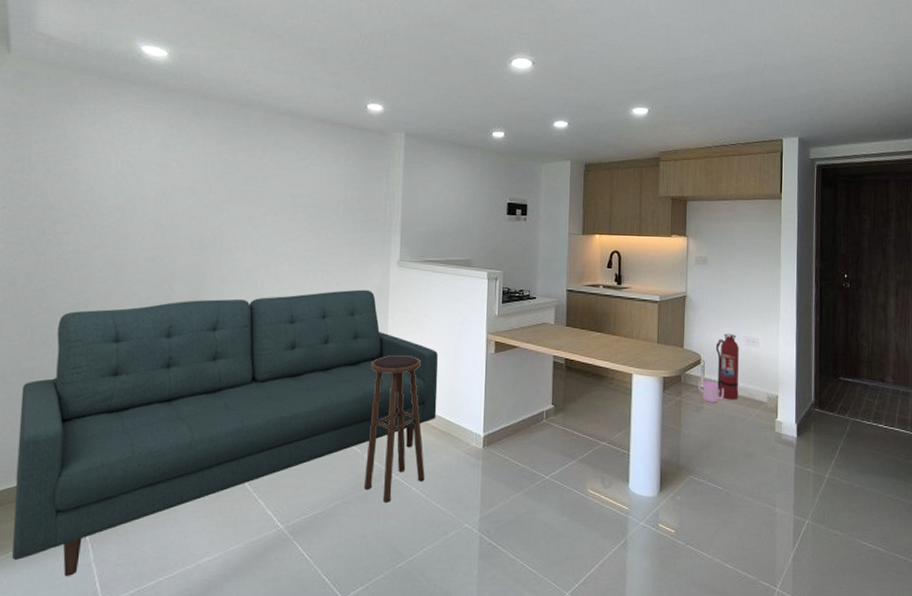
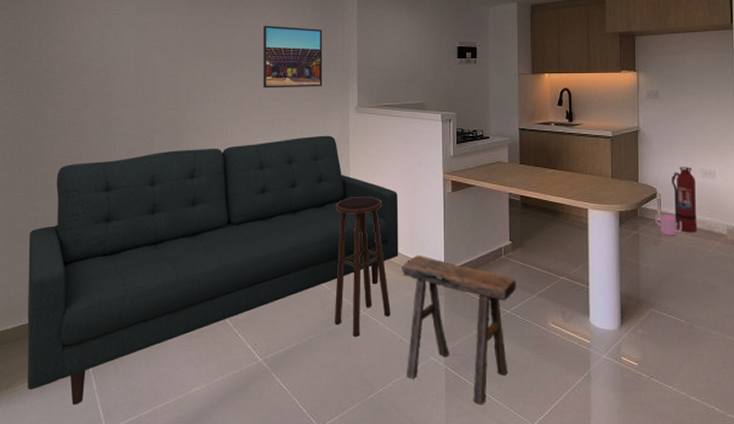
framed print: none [298,170,366,238] -> present [263,25,323,89]
stool: none [438,417,558,574] -> present [401,254,517,405]

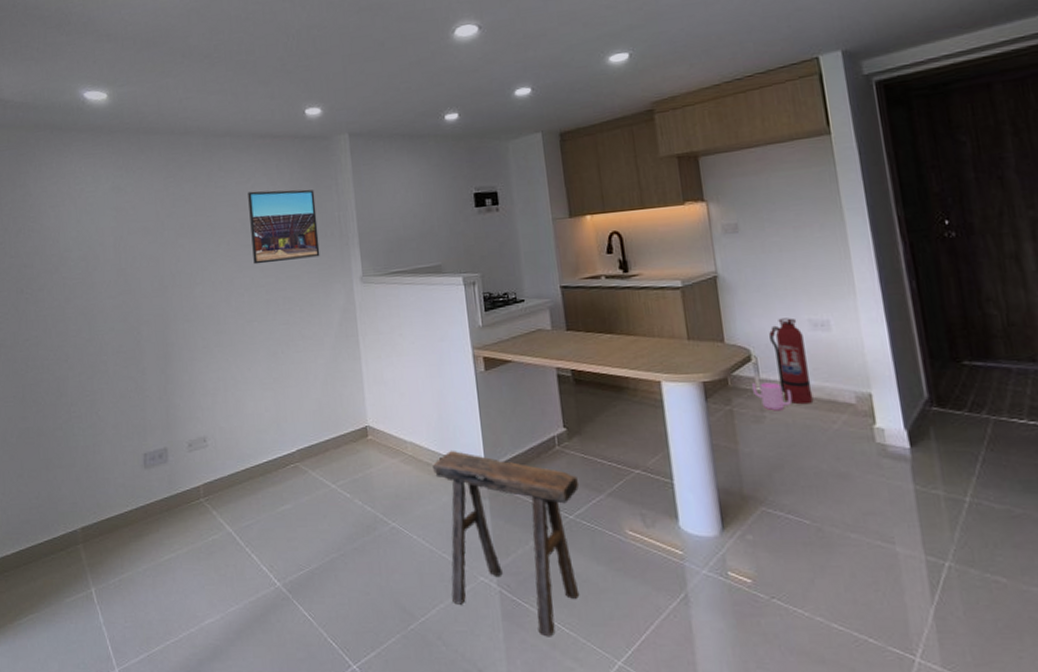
sofa: present [27,135,399,406] -> none [21,313,429,641]
stool: present [334,196,391,337] -> none [347,381,426,554]

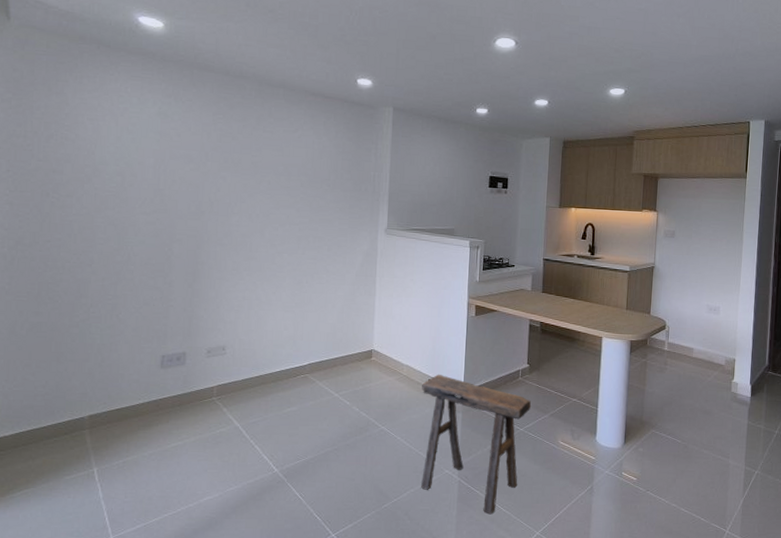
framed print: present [248,189,320,265] -> none [291,141,356,207]
mug: present [751,382,793,410] -> none [662,344,687,364]
fire extinguisher: present [769,318,814,405] -> none [680,302,701,363]

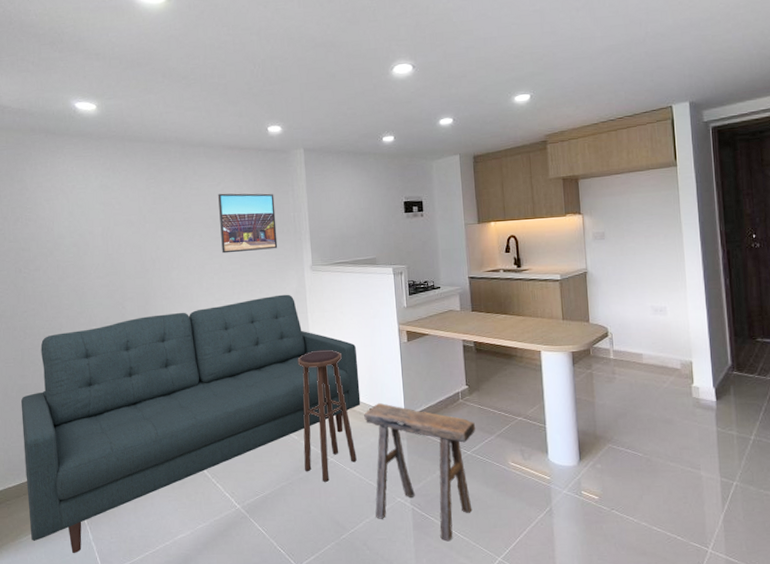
sofa: none [27,255,423,513] -> present [20,294,361,554]
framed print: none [291,141,356,207] -> present [218,193,278,254]
stool: none [352,315,409,450] -> present [297,349,357,482]

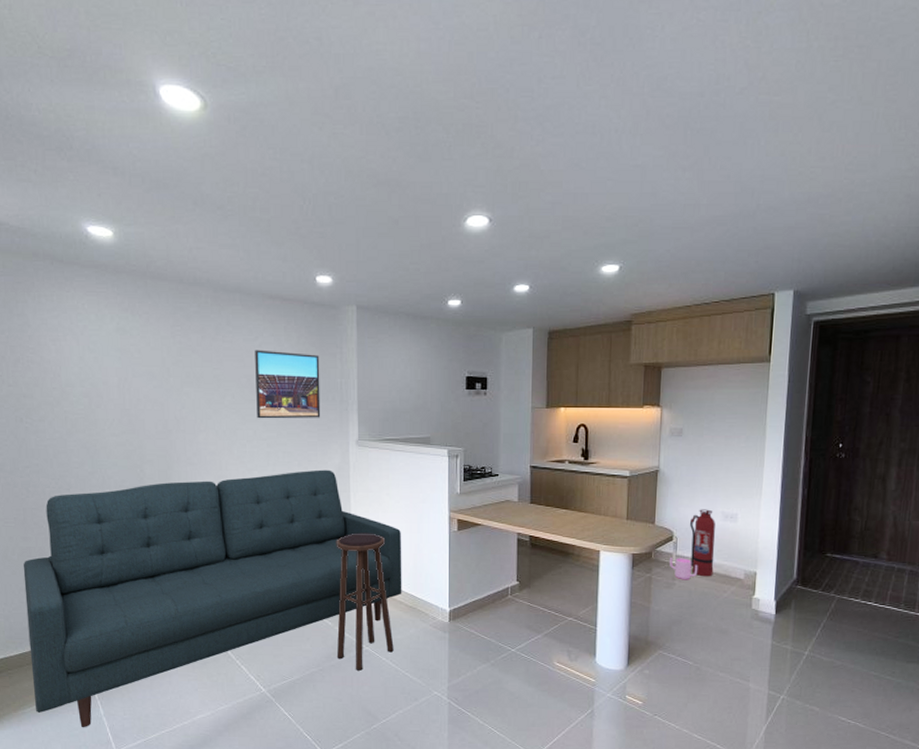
stool: present [364,402,476,542] -> none [405,592,523,737]
mug: none [607,352,636,373] -> present [669,556,698,579]
fire extinguisher: none [622,304,651,369] -> present [690,509,715,577]

